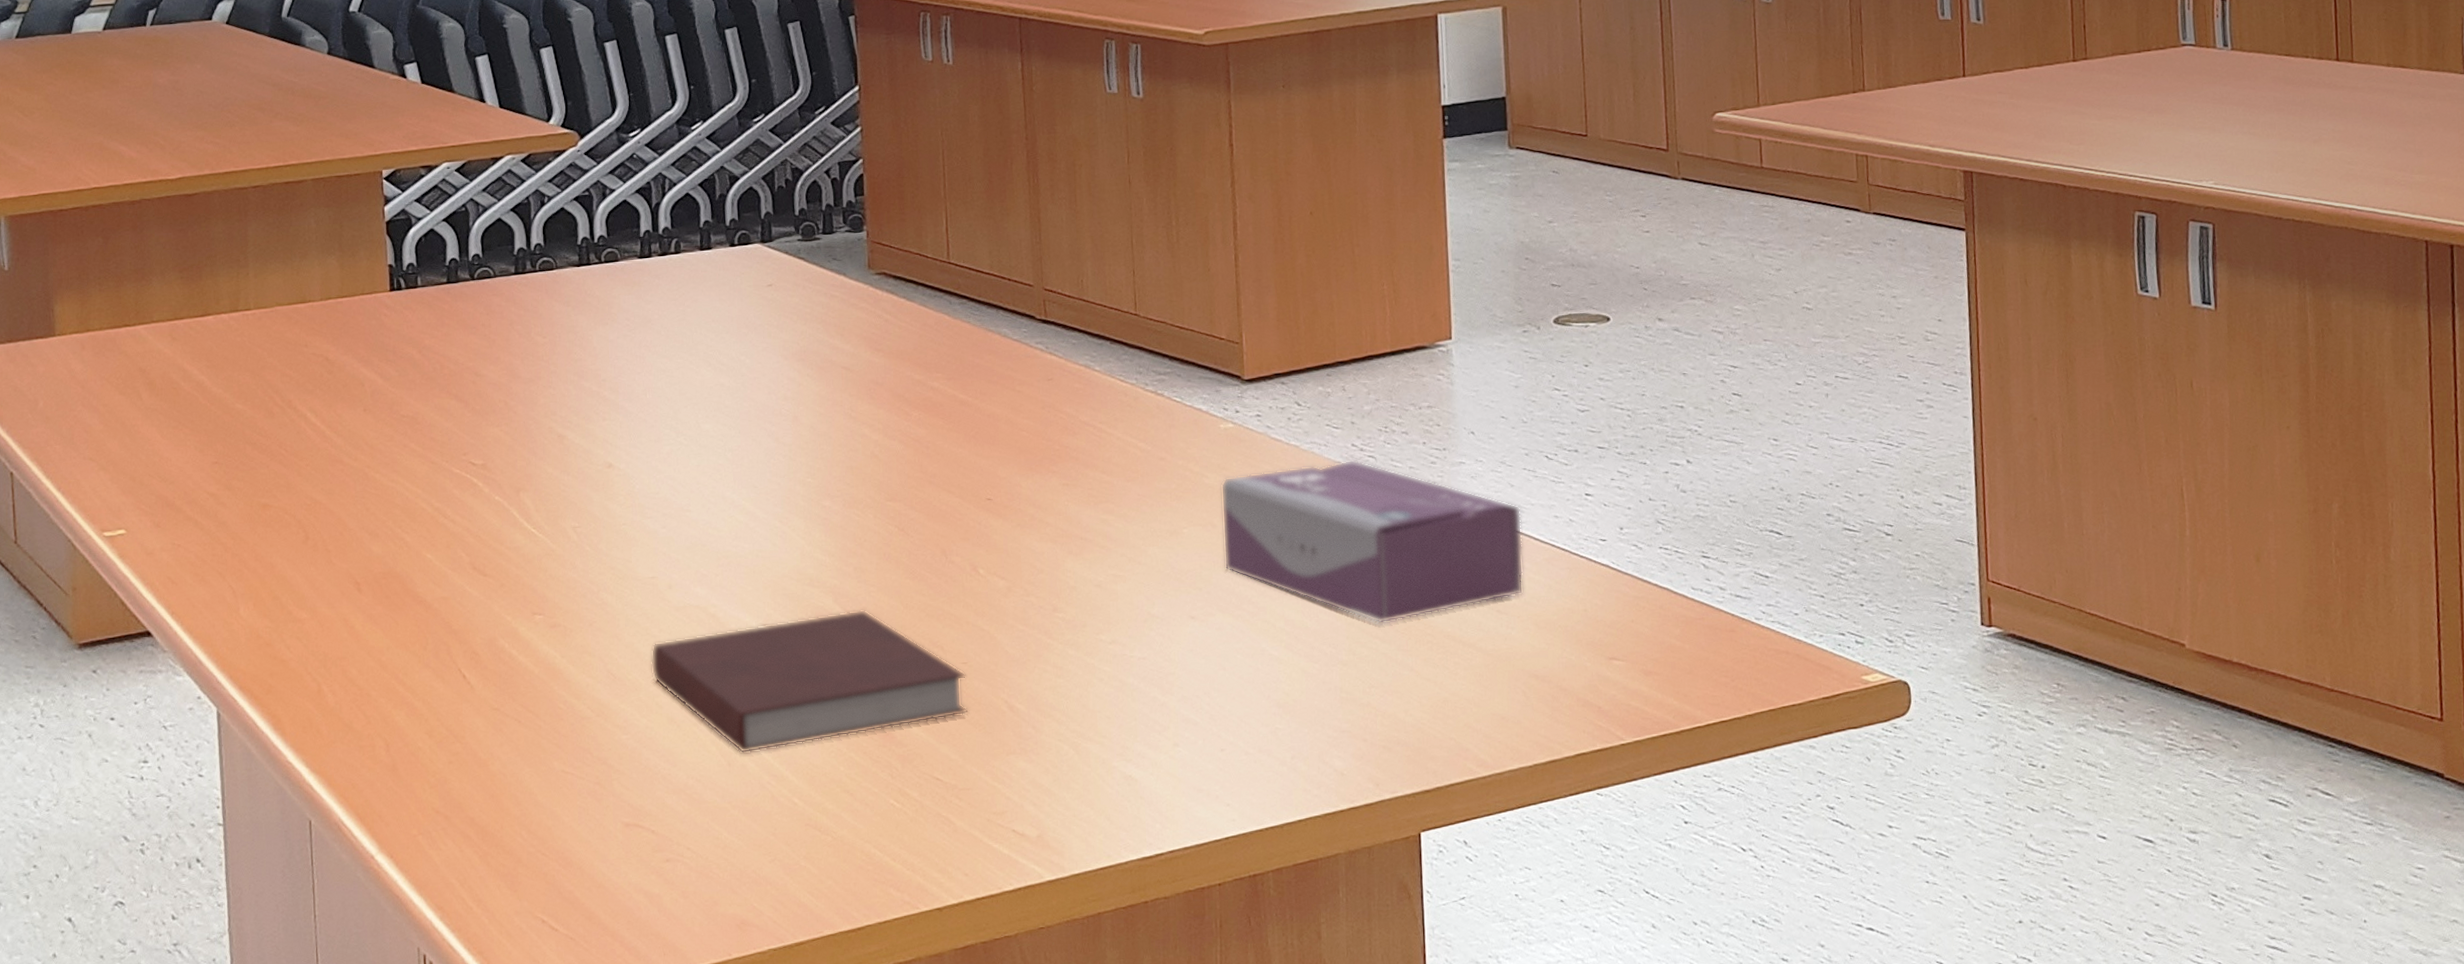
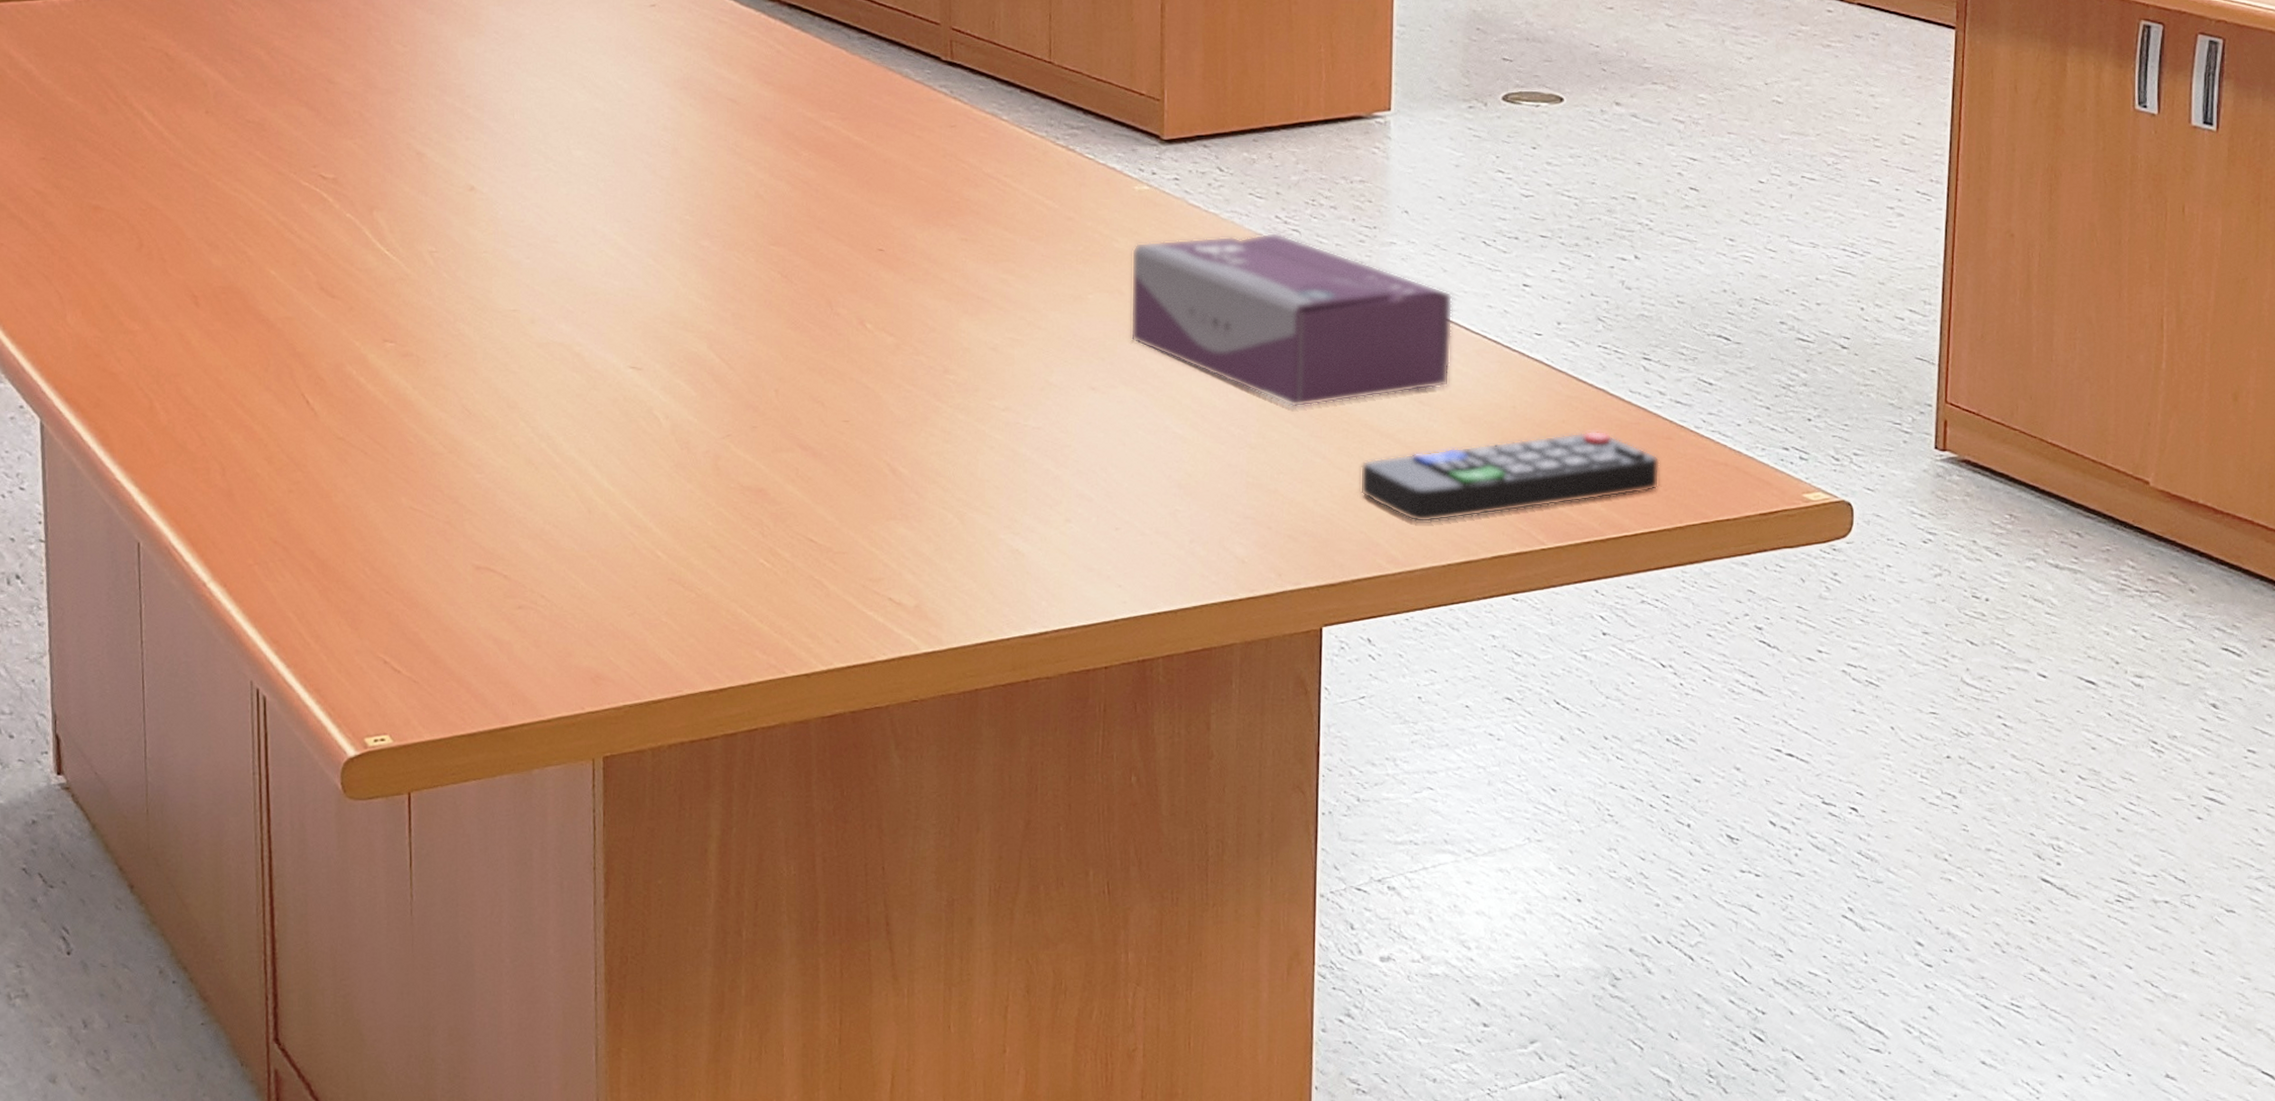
notebook: present [651,609,969,754] -> none [509,358,848,502]
remote control: none [1446,627,1727,726] -> present [1360,430,1660,523]

